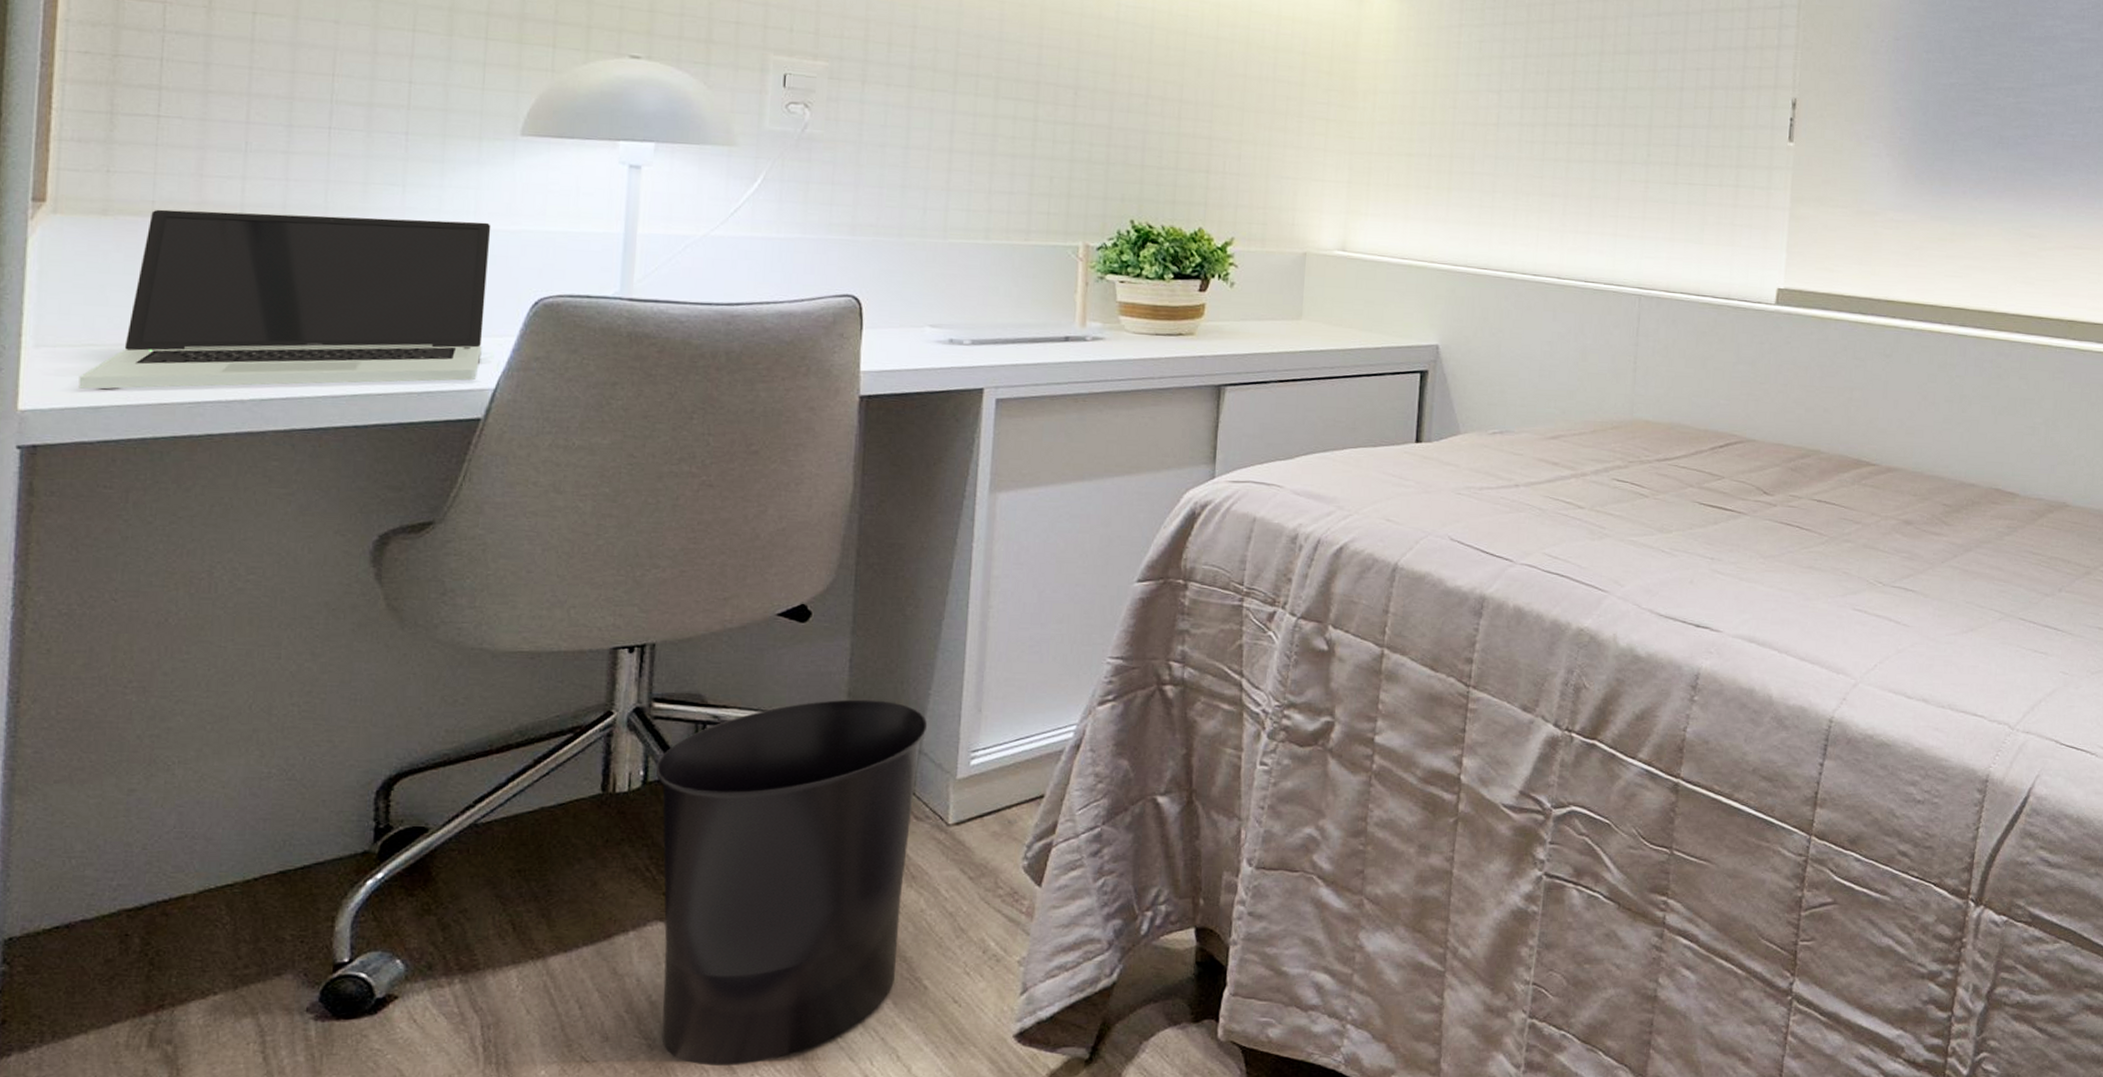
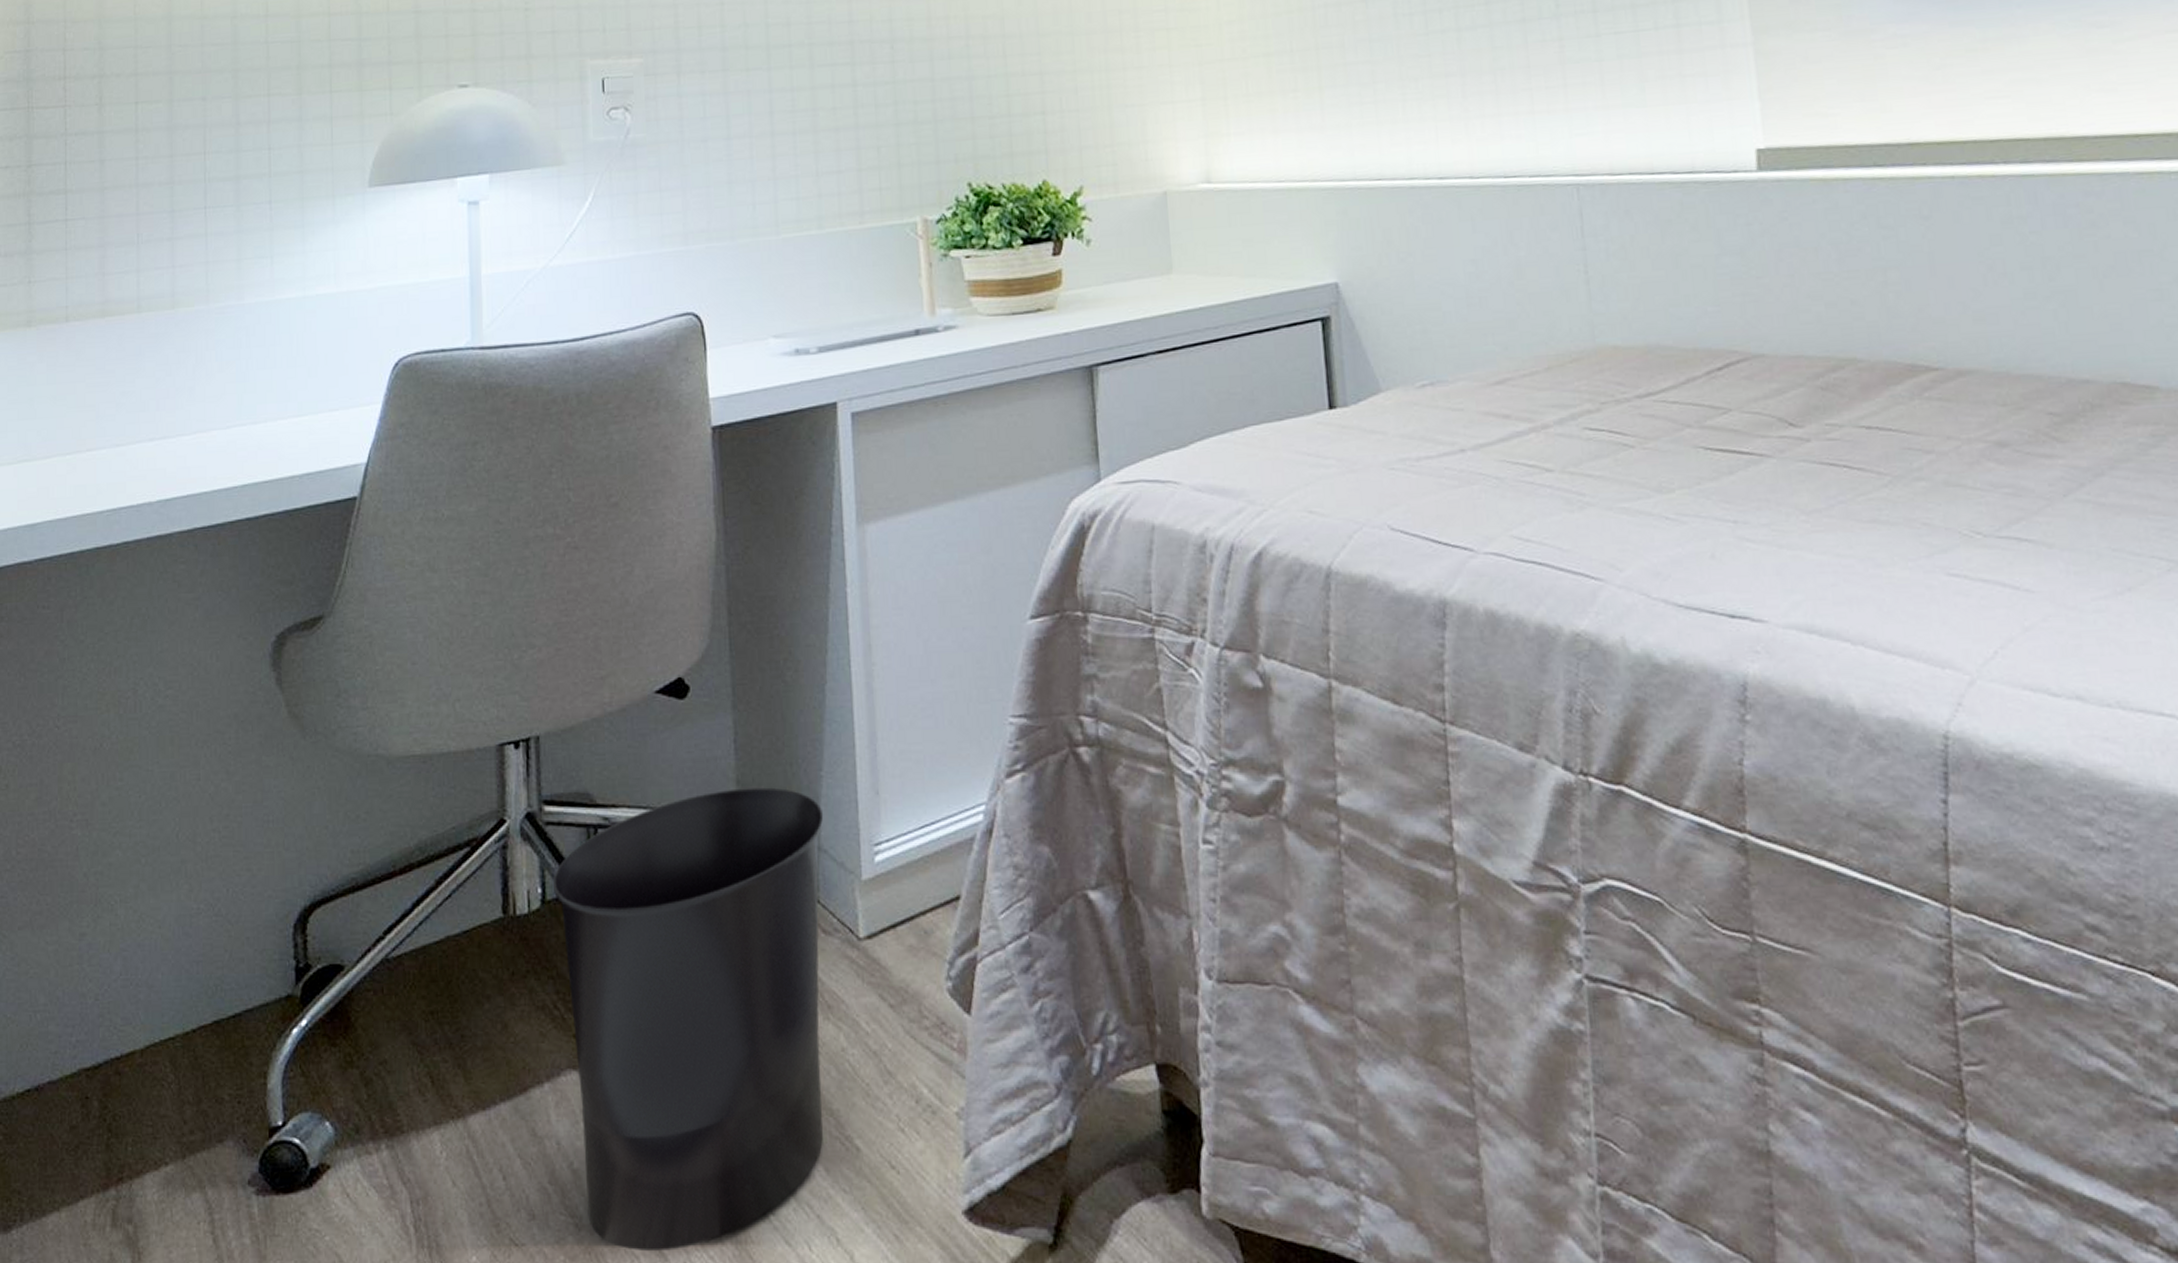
laptop: present [78,209,491,389] -> none [17,284,352,507]

